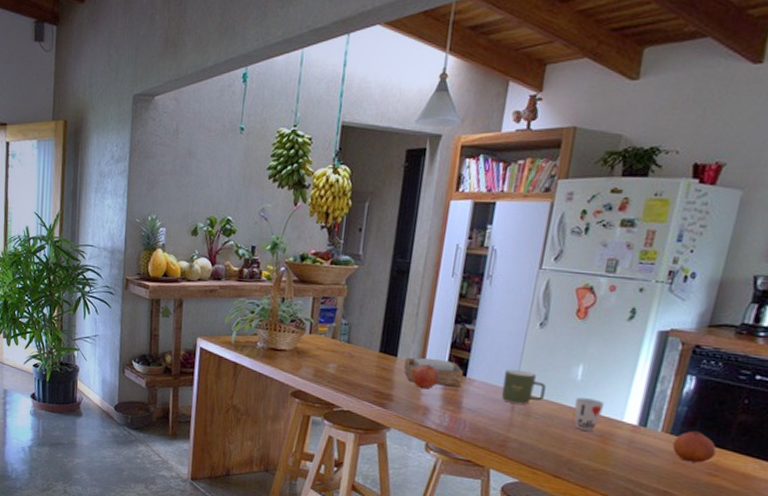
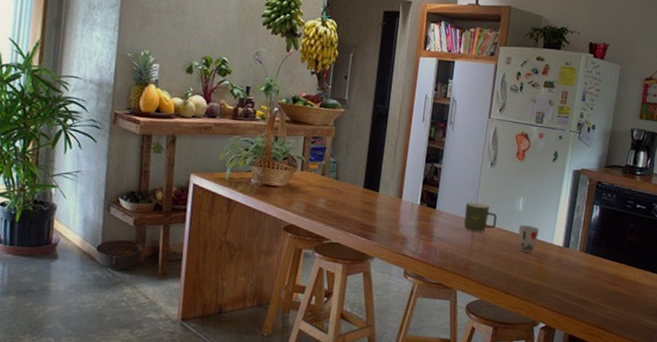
napkin holder: present [404,357,464,386] -> none [385,192,434,218]
fruit: present [412,363,439,389] -> none [392,198,414,220]
fruit: present [672,430,716,463] -> none [587,249,616,275]

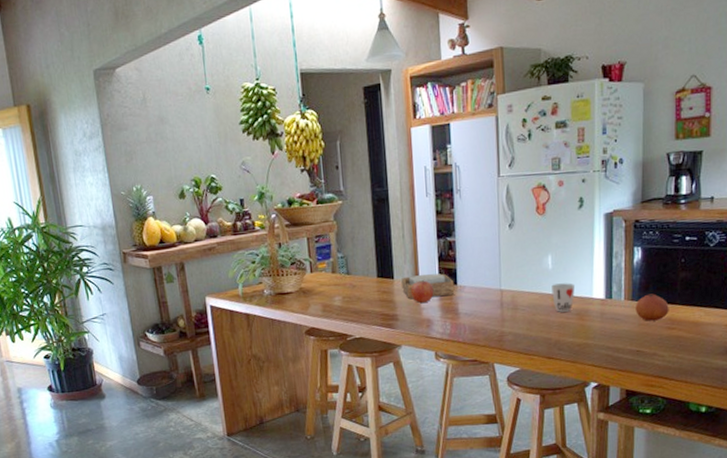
napkin holder: none [385,192,434,218] -> present [401,273,455,298]
fruit: none [392,198,414,220] -> present [410,279,434,303]
mug: present [463,202,498,232] -> none [488,269,526,301]
fruit: none [587,249,616,275] -> present [635,293,669,321]

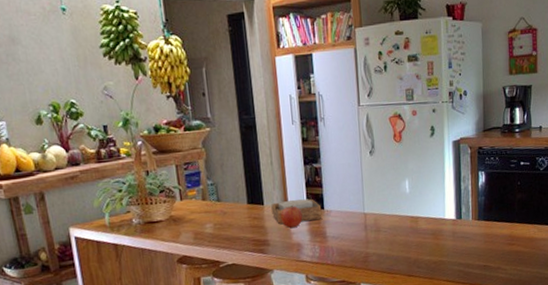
cup: present [551,283,575,312] -> none [409,205,430,233]
fruit: present [635,293,669,321] -> none [481,213,509,239]

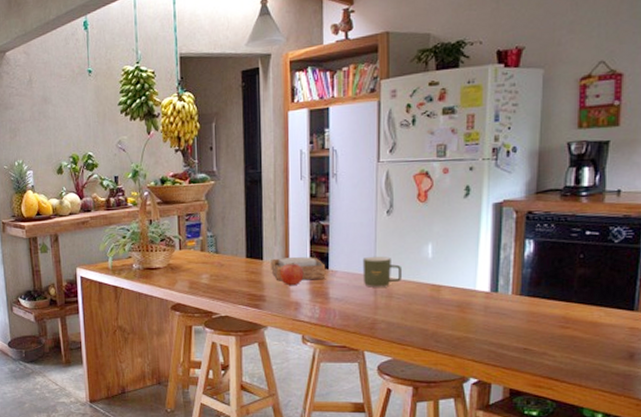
mug: none [352,194,387,224] -> present [362,256,403,288]

